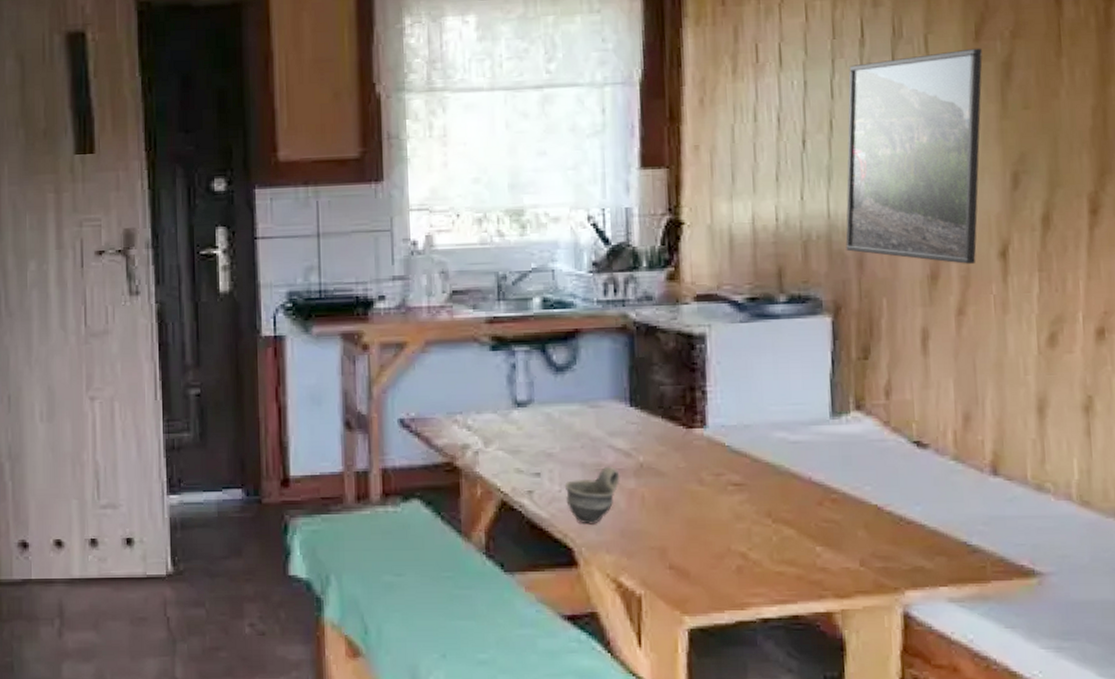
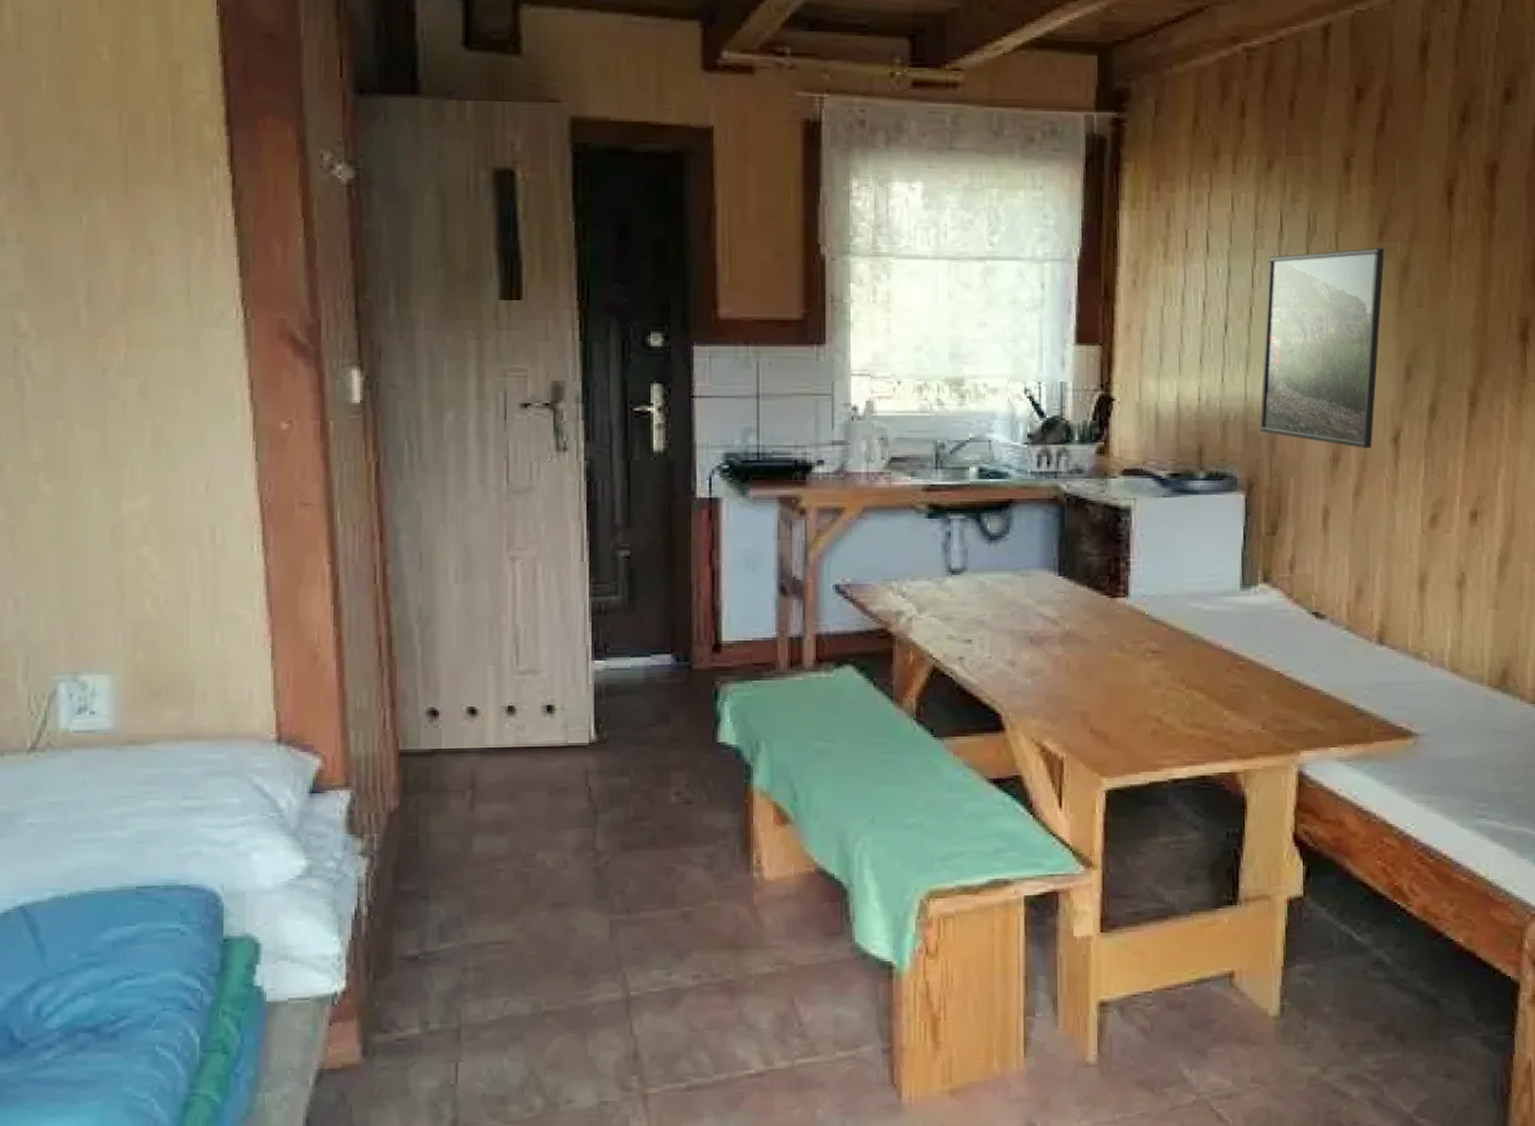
cup: present [564,466,620,525] -> none [994,633,1047,690]

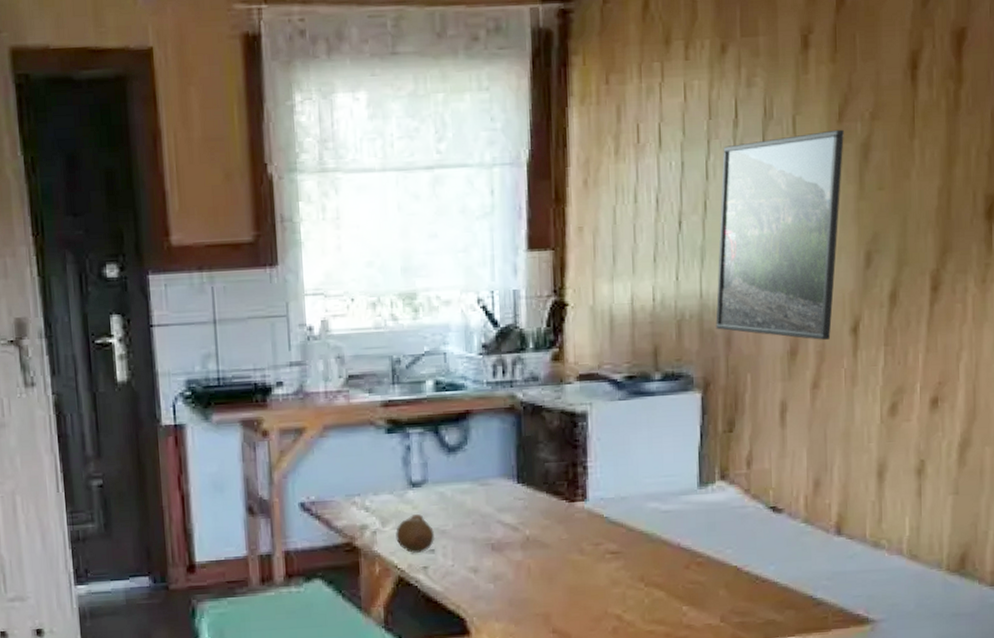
fruit: none [931,603,973,644] -> present [394,514,435,554]

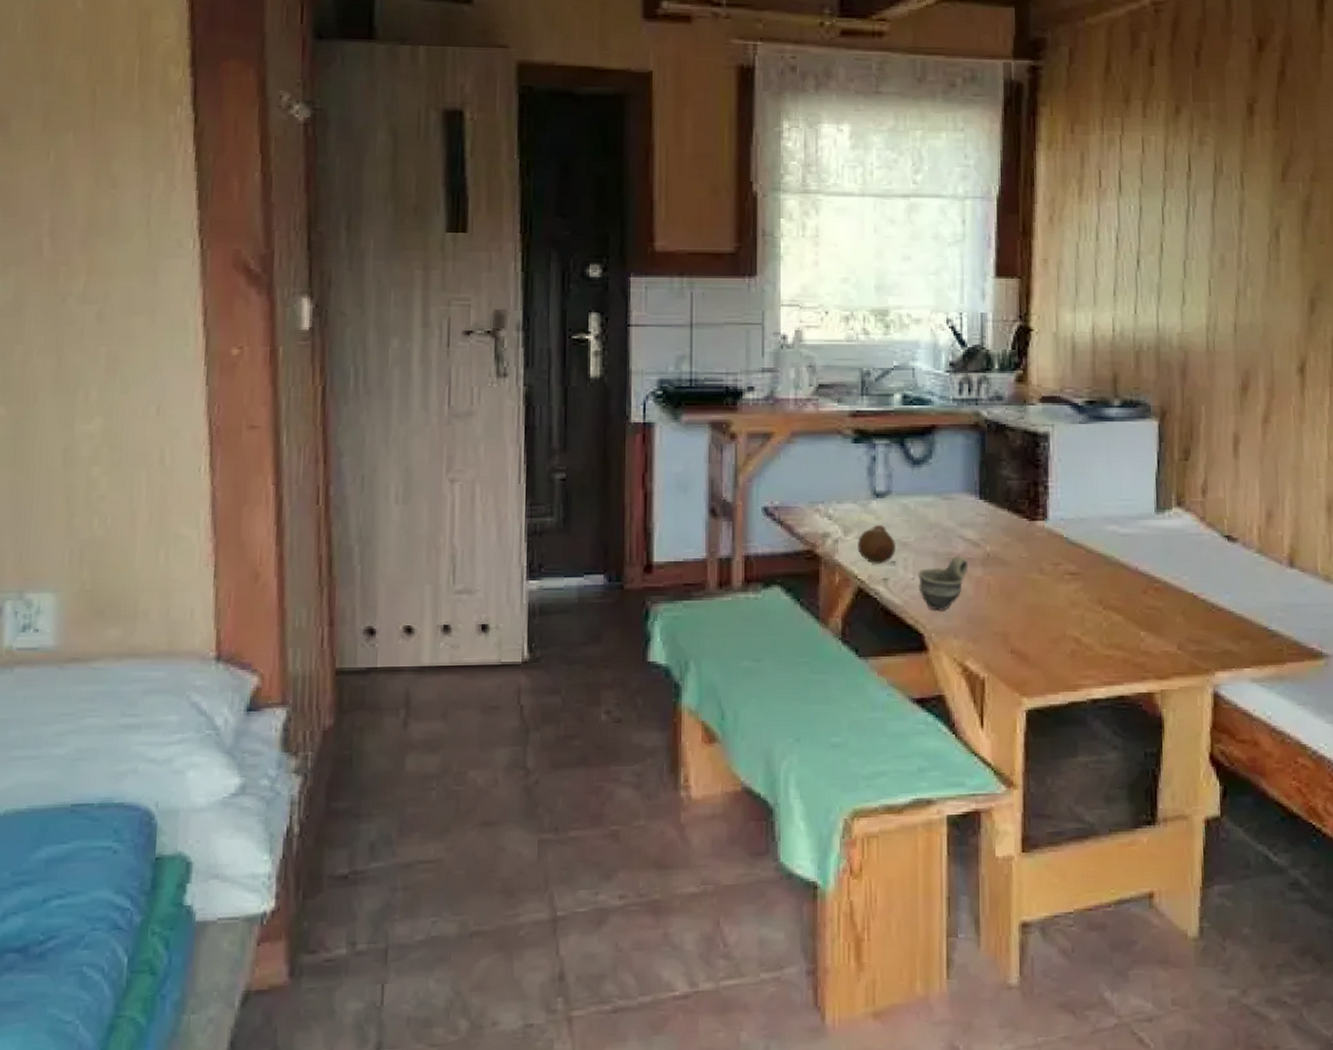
cup: none [457,540,508,596] -> present [917,555,969,611]
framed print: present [715,129,844,340] -> none [1171,187,1287,377]

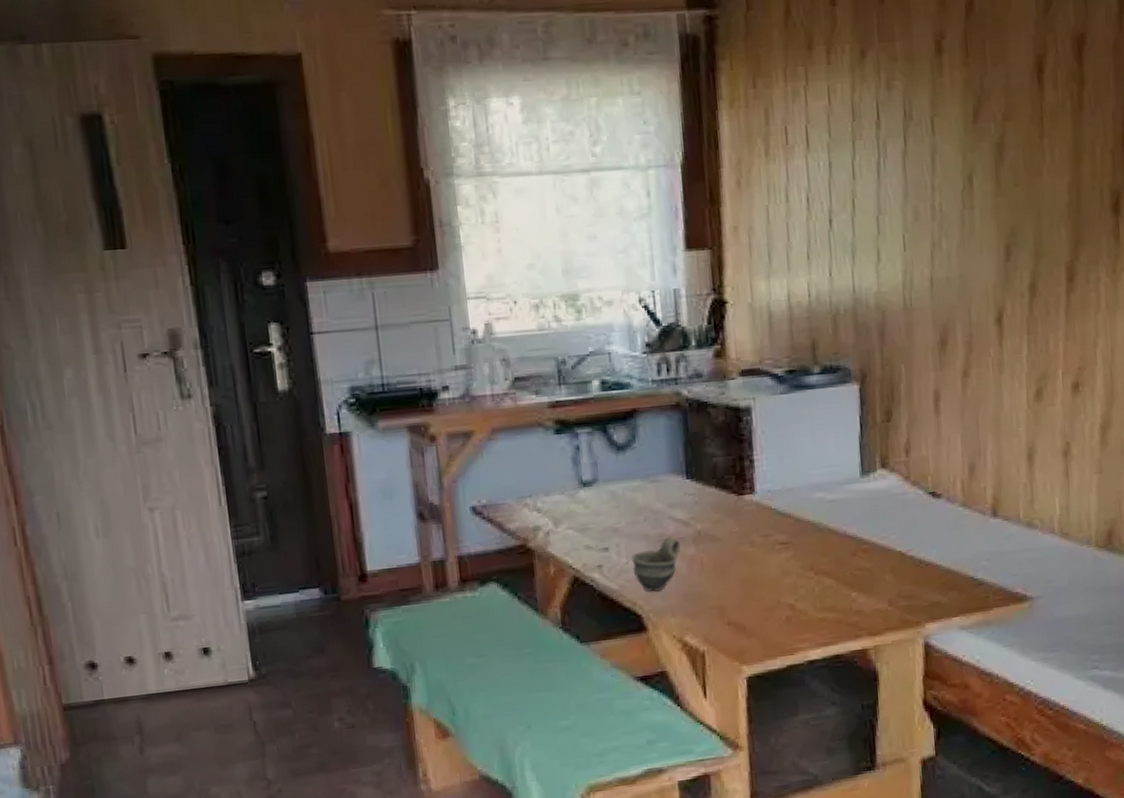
fruit: present [856,525,897,565] -> none [567,513,609,554]

